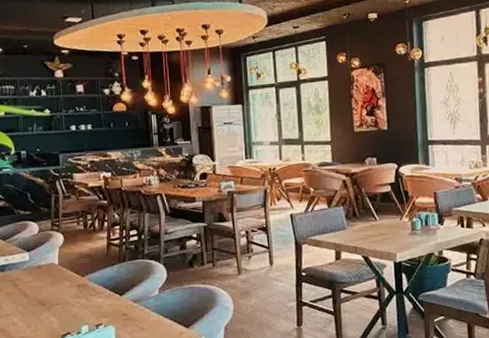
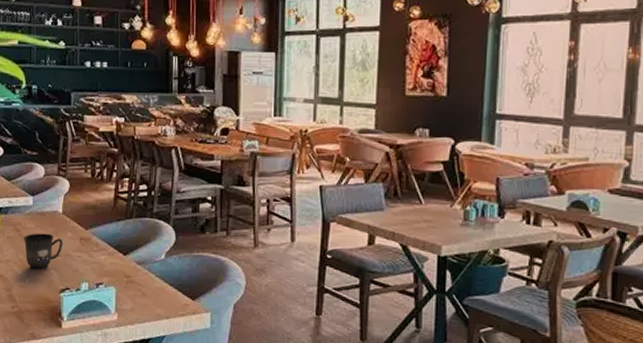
mug: none [22,284,62,320] -> present [24,233,64,269]

